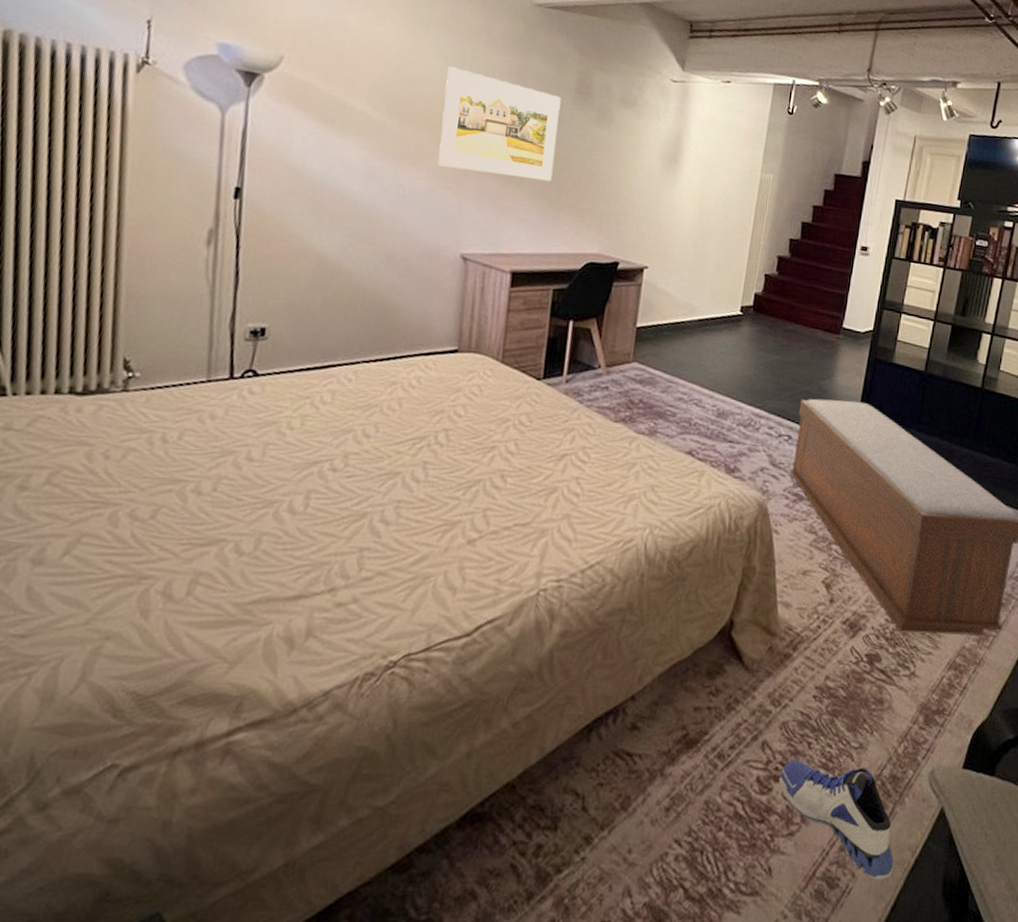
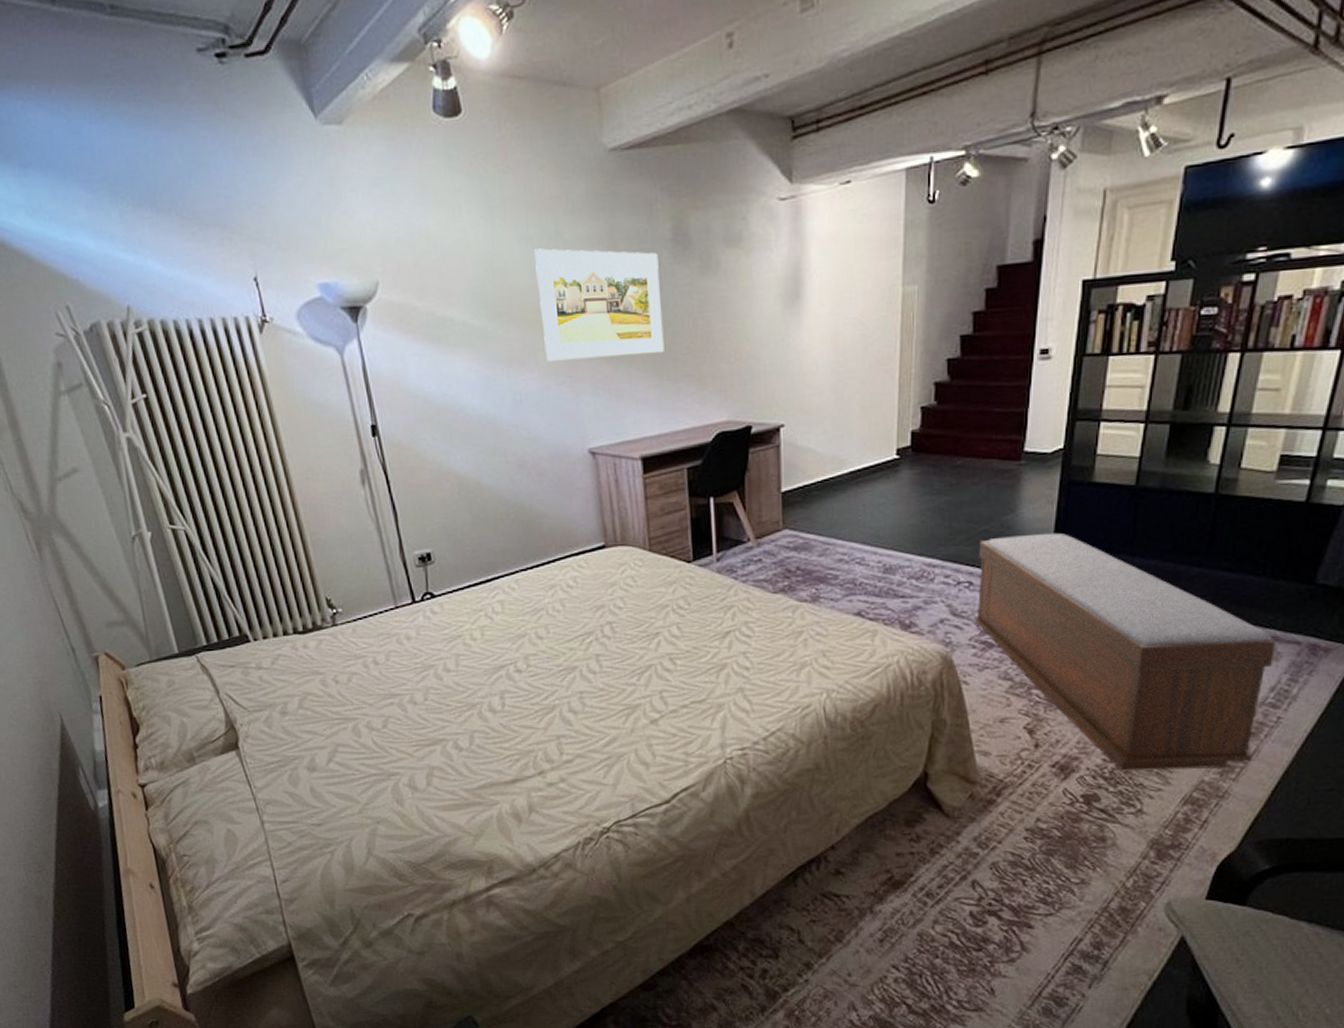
sneaker: present [778,759,894,880] -> none [994,896,1129,1000]

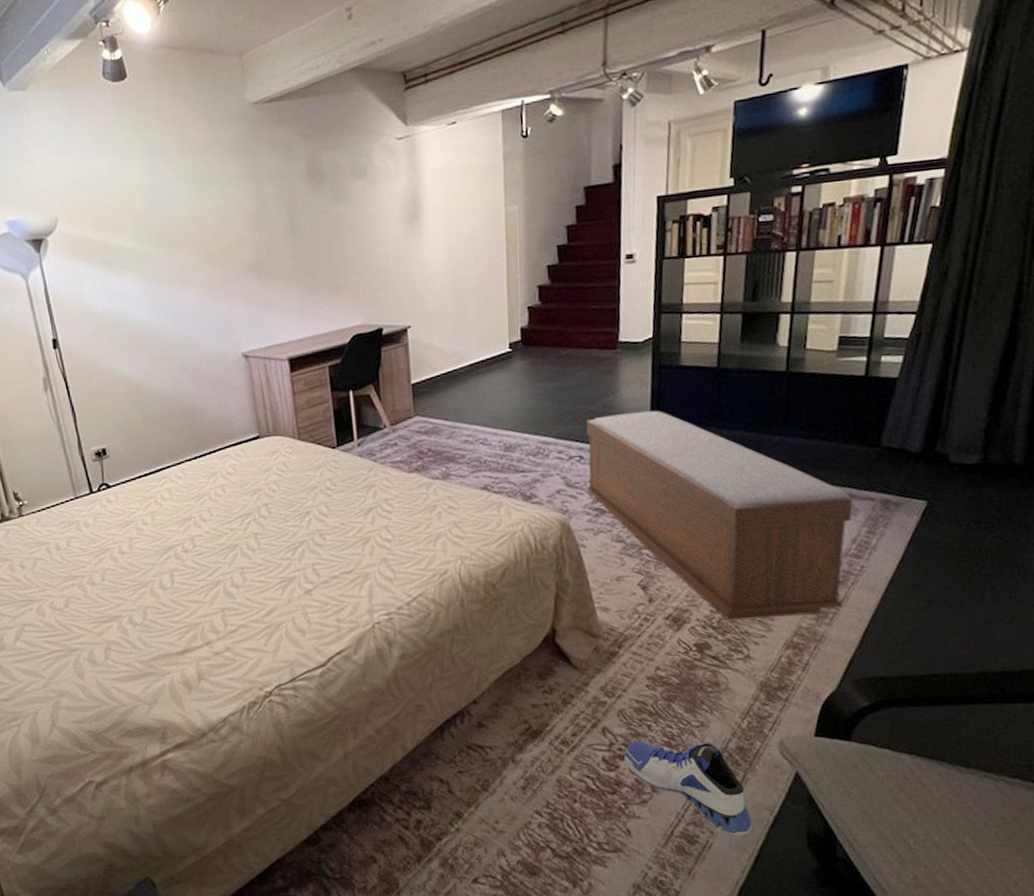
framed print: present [534,248,664,361] -> none [191,185,305,280]
sneaker: none [994,896,1129,1000] -> present [624,740,753,836]

